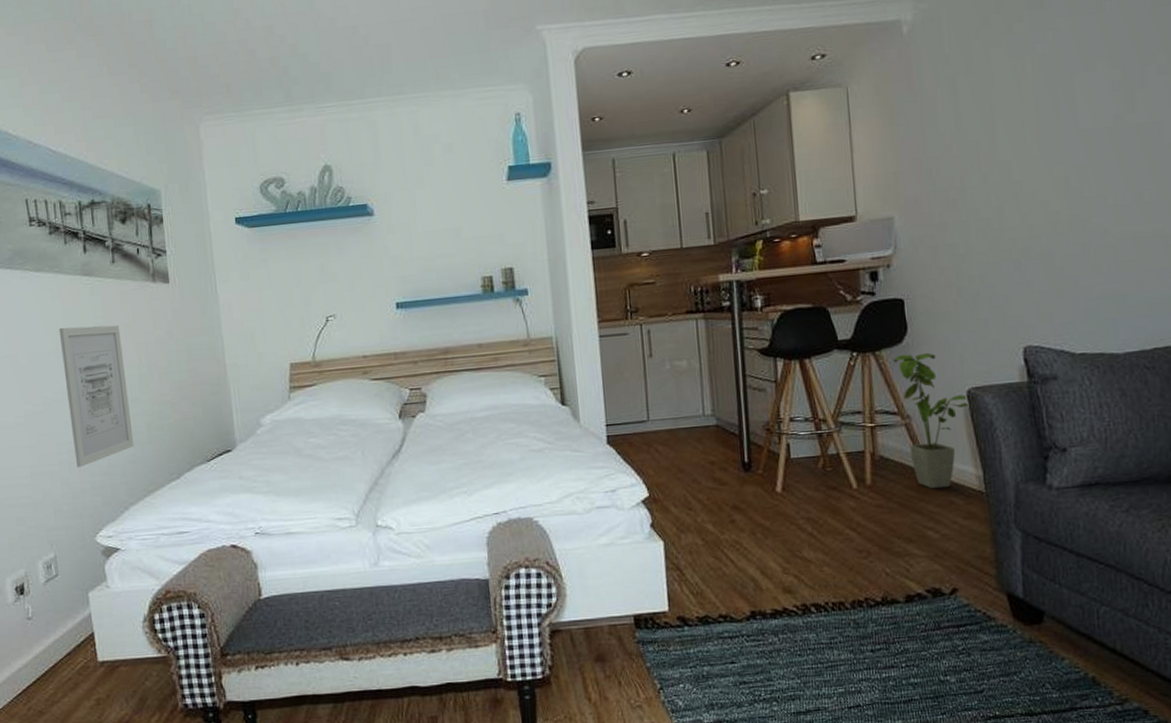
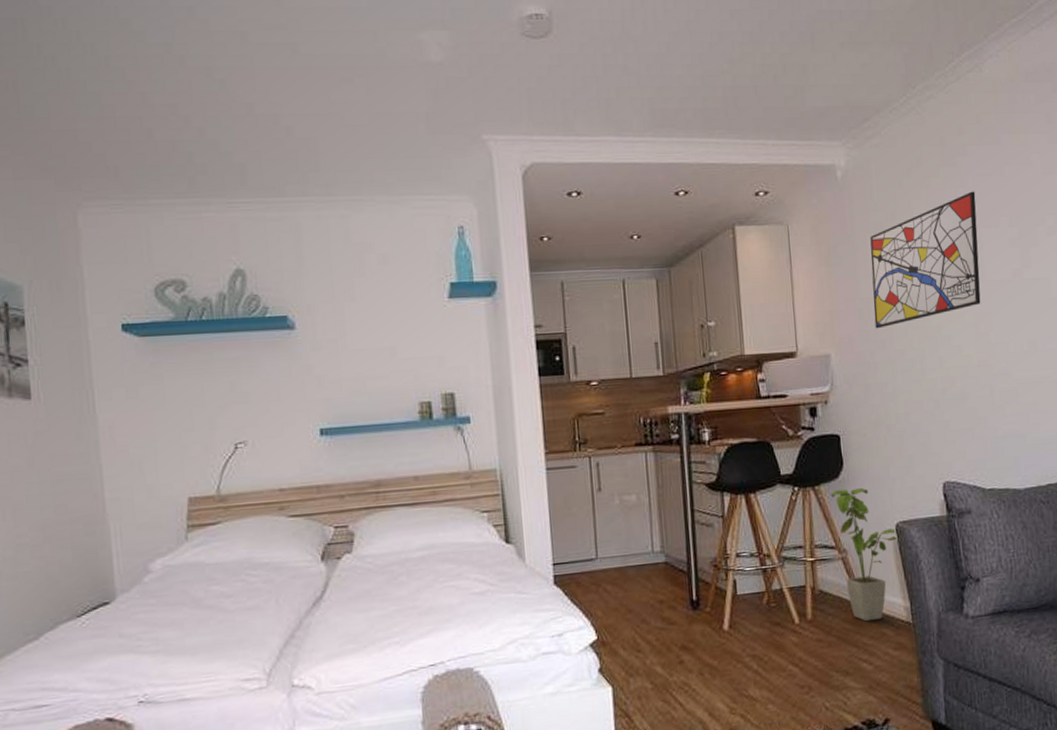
wall art: none [940,33,1073,188] -> present [870,191,981,329]

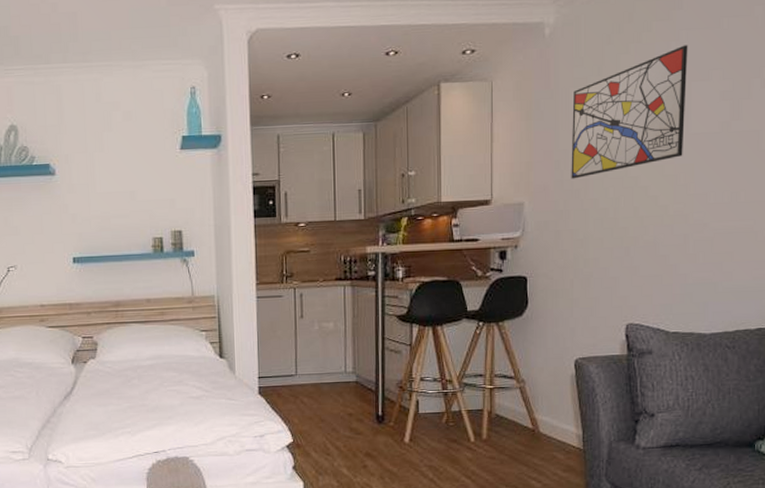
house plant: present [830,487,899,622] -> none [513,325,577,445]

